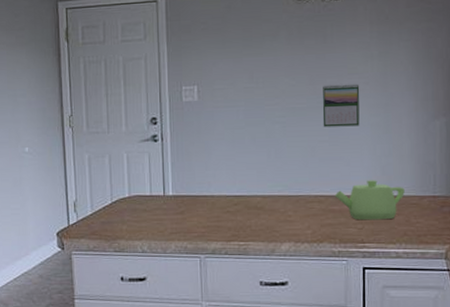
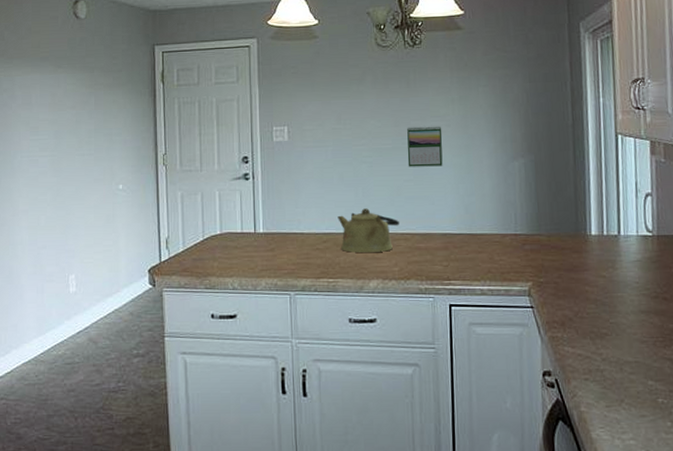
kettle: none [249,170,313,215] -> present [337,208,399,253]
teapot: present [334,180,405,221] -> none [420,218,488,258]

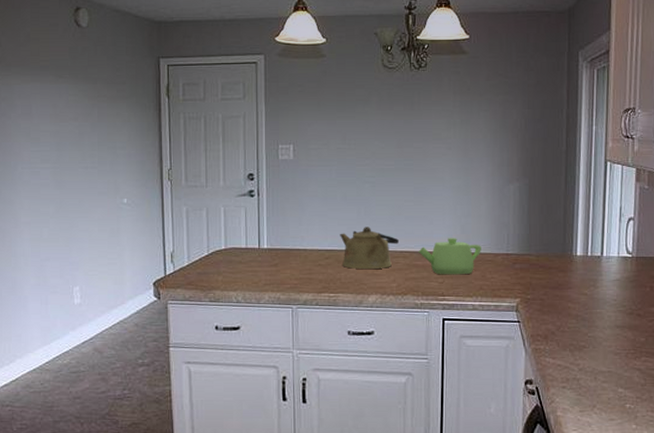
calendar: present [407,126,443,167] -> none [409,148,443,188]
teapot: none [420,218,488,258] -> present [418,238,481,275]

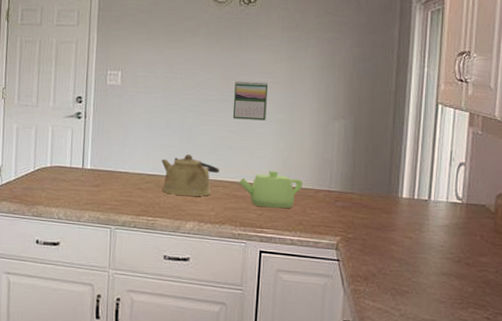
calendar: none [409,148,443,188] -> present [232,81,269,121]

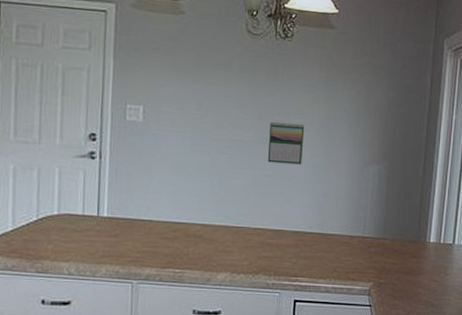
kettle: present [161,154,219,197] -> none [190,200,253,245]
teapot: present [238,171,303,209] -> none [272,217,338,256]

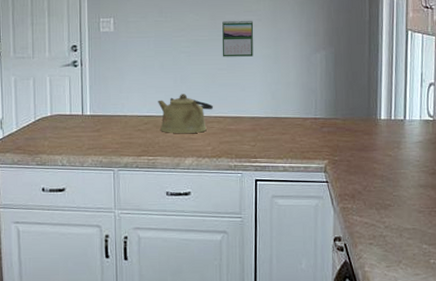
kettle: none [190,200,253,245] -> present [158,94,213,133]

